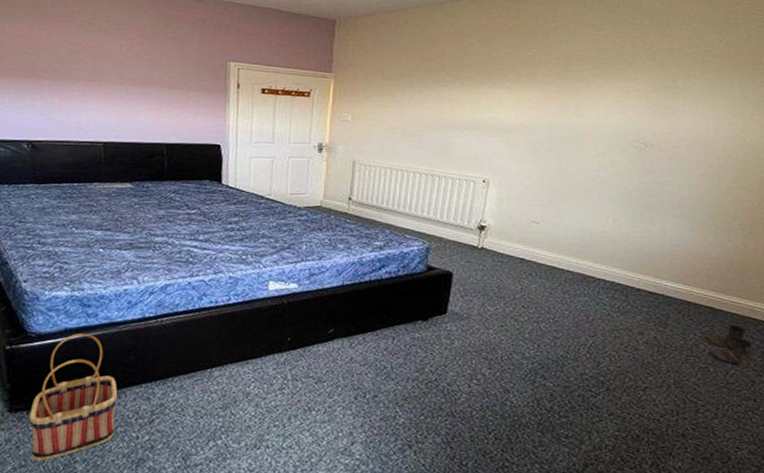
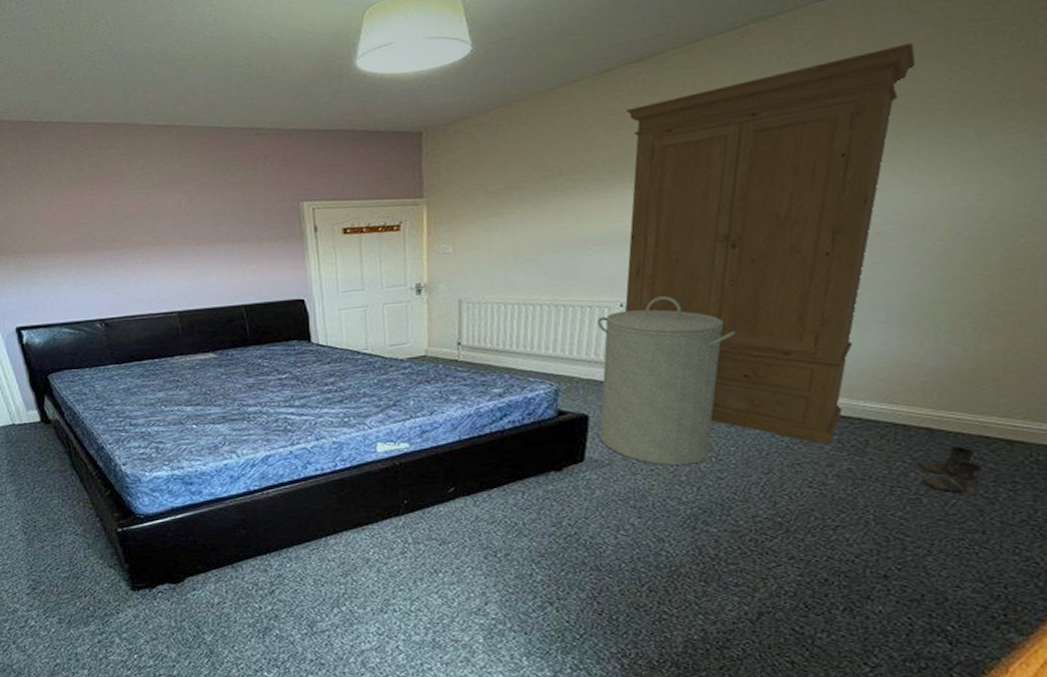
basket: present [29,334,118,461] -> none [152,512,238,634]
laundry hamper: none [461,178,571,324] -> present [598,296,735,466]
armoire: none [487,11,697,315] -> present [625,43,915,445]

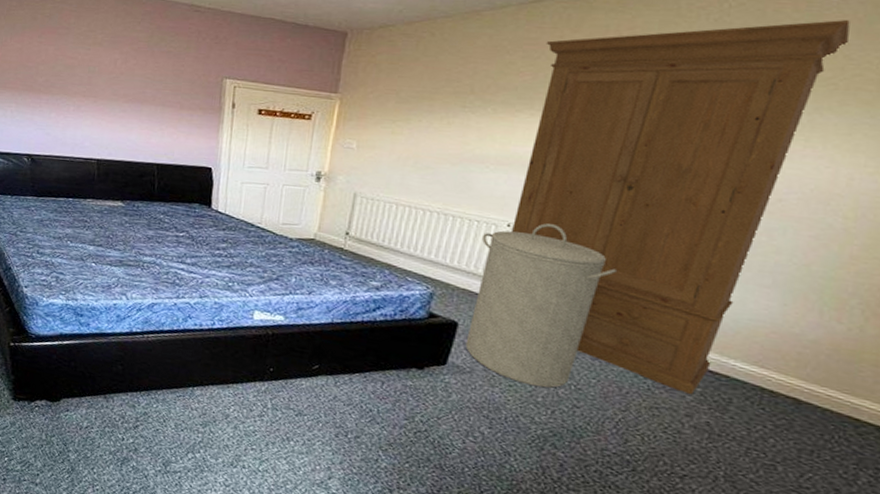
boots: present [917,447,983,497] -> none [778,422,847,475]

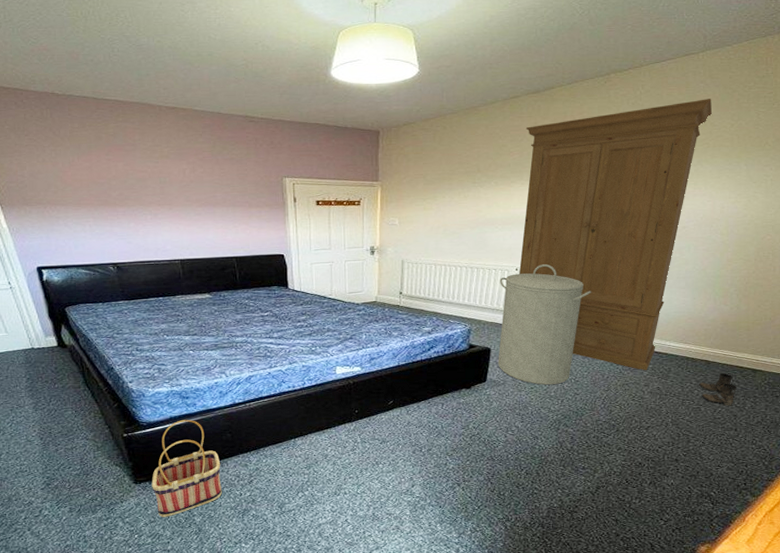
basket: none [30,339,106,446] -> present [151,420,223,517]
boots: none [778,422,847,475] -> present [699,373,738,406]

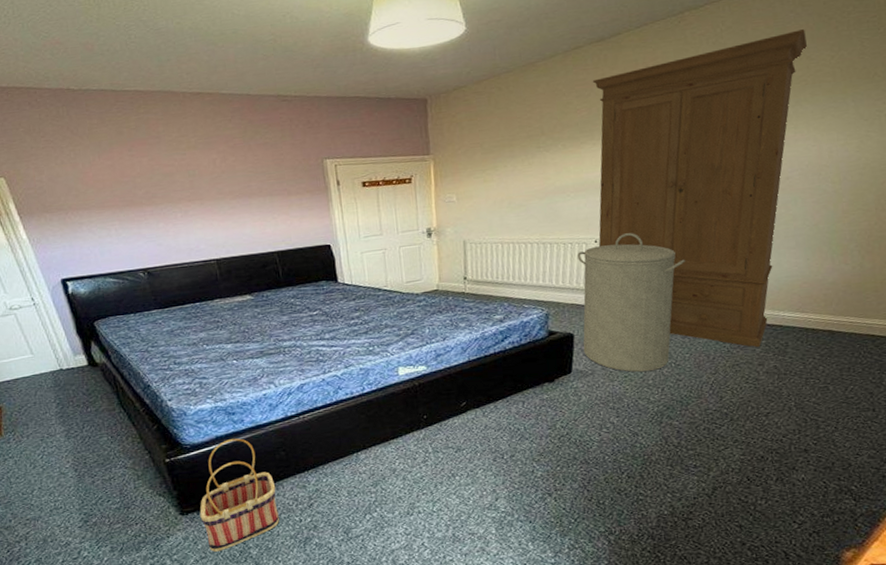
boots: present [699,373,738,406] -> none [824,344,871,383]

